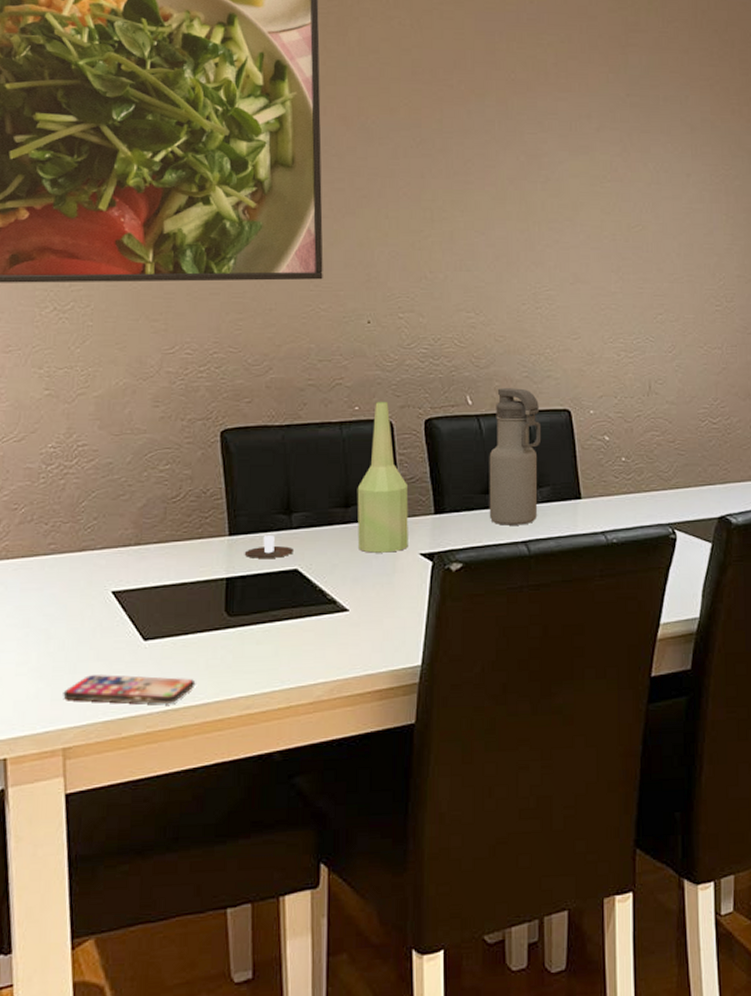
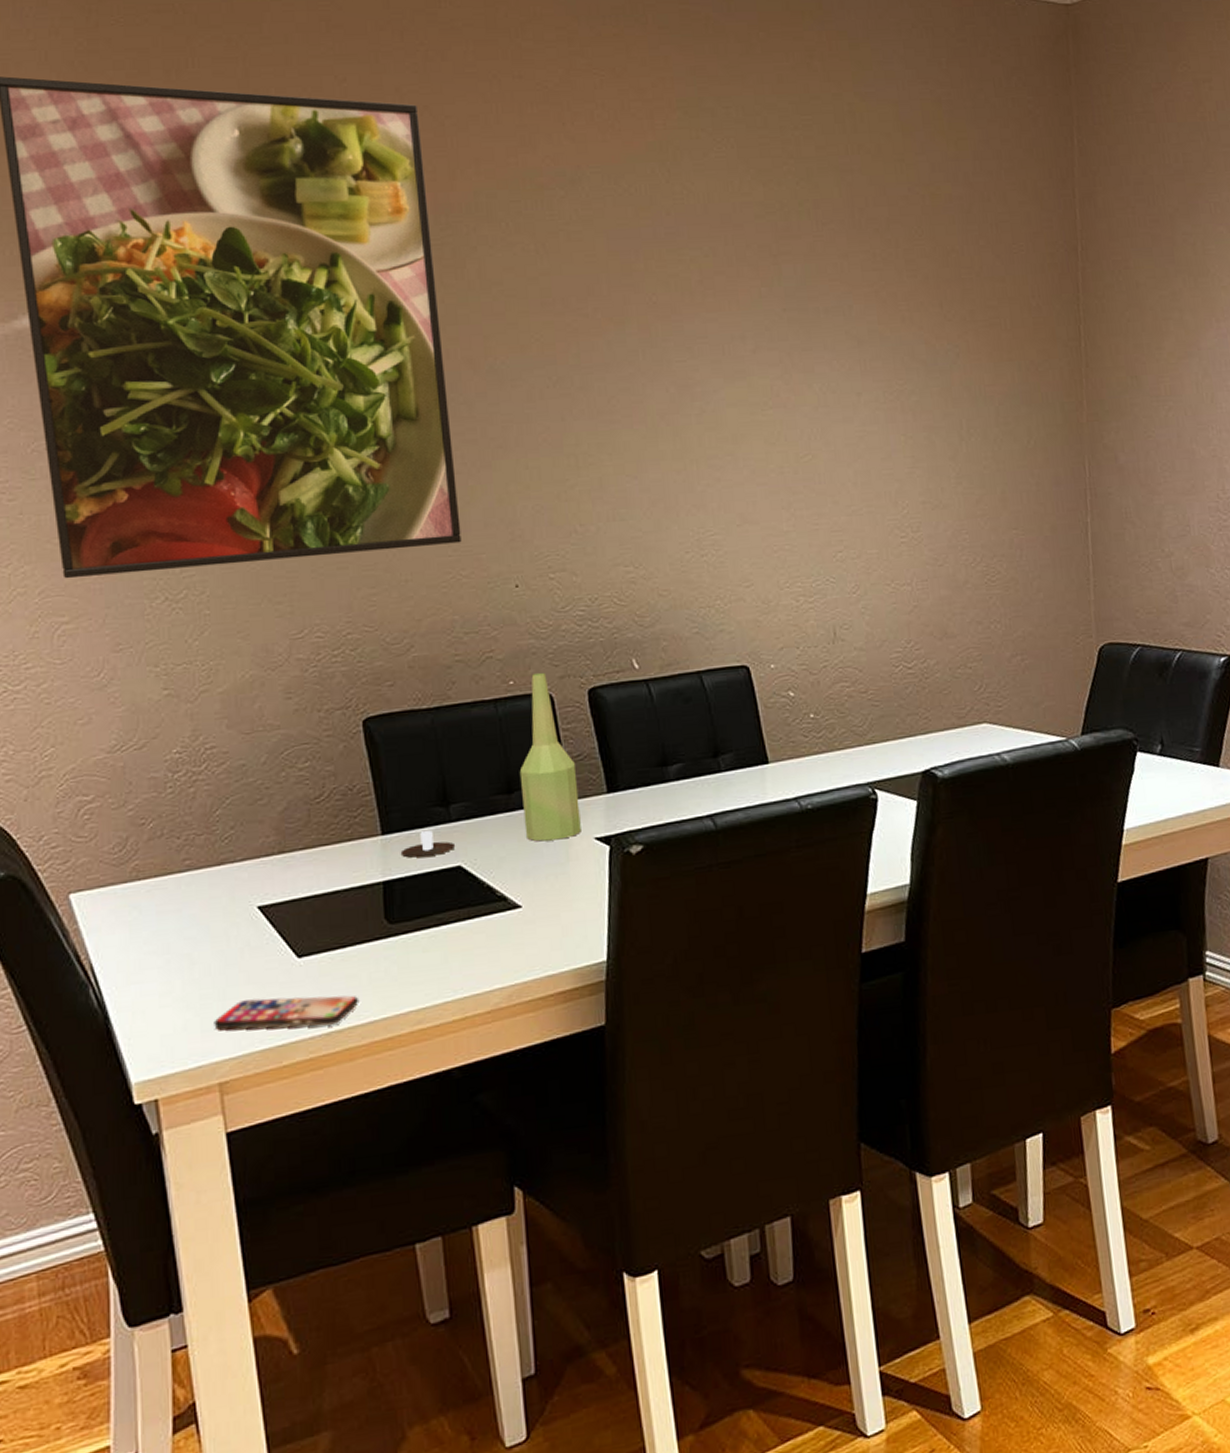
water bottle: present [489,388,542,525] -> none [662,646,721,800]

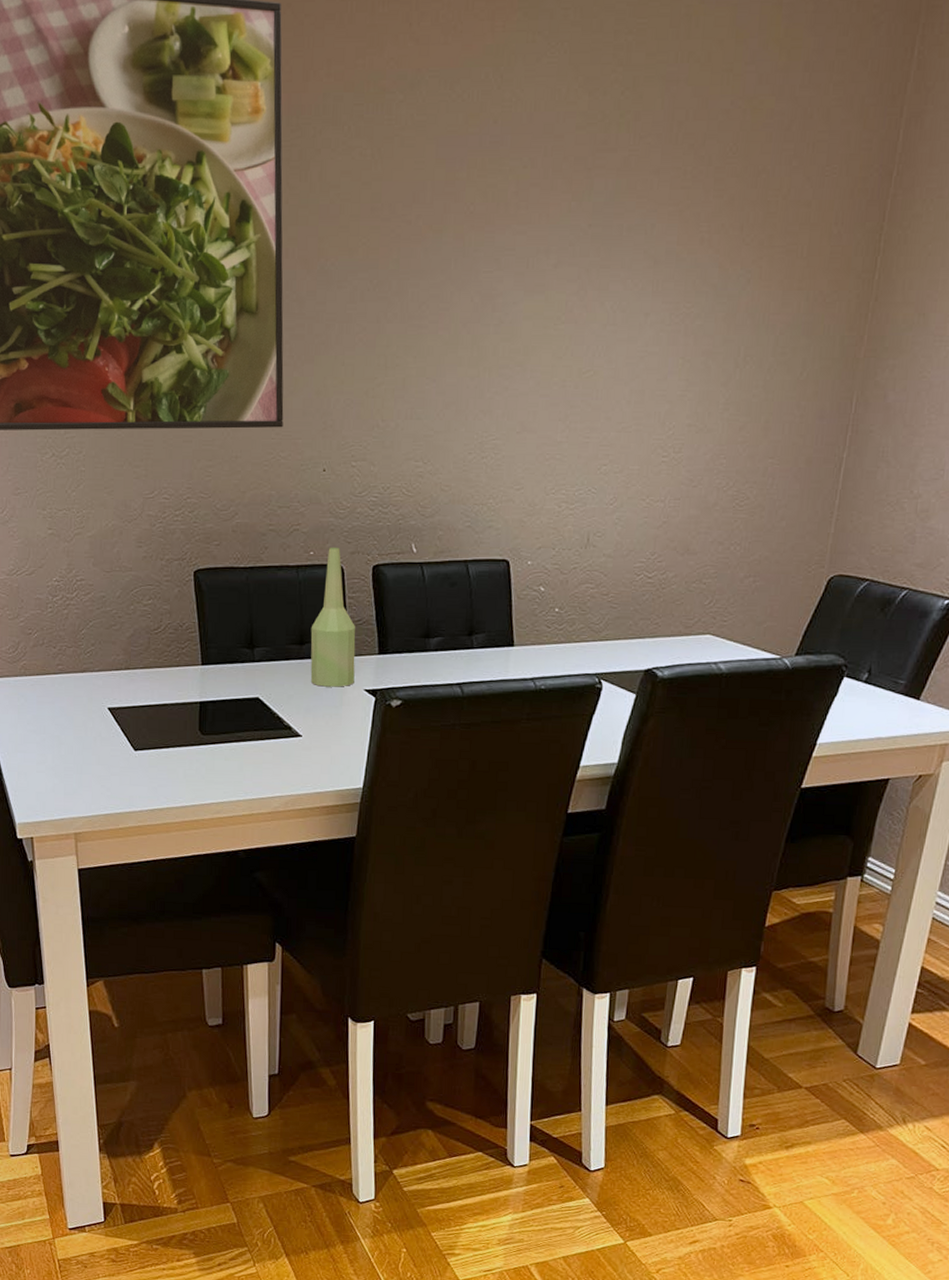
smartphone: present [214,995,360,1030] -> none [73,776,176,804]
candle: present [400,829,456,858] -> none [214,665,256,687]

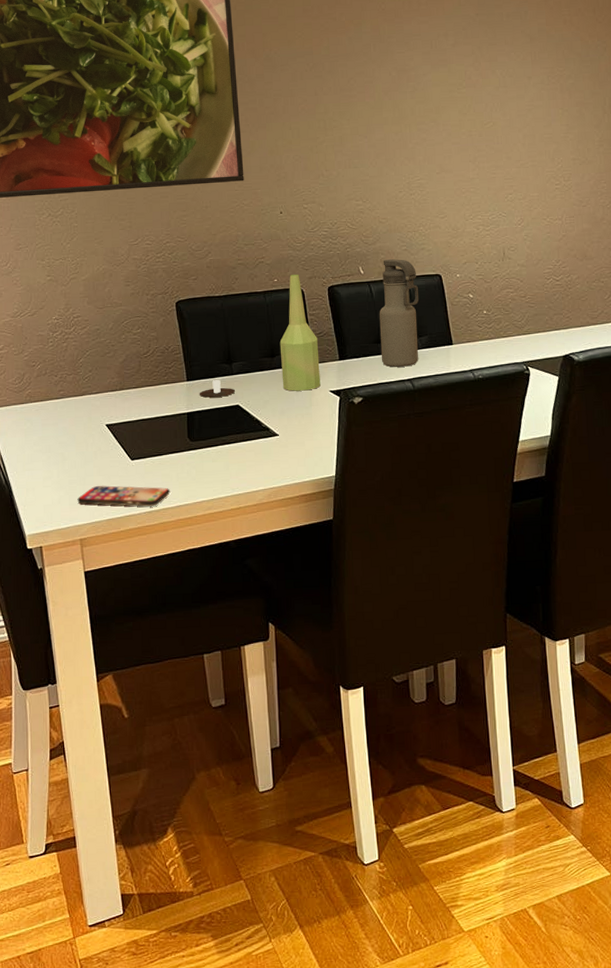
smartphone: none [73,776,176,804] -> present [77,485,171,507]
candle: none [214,665,256,687] -> present [199,379,236,398]
water bottle: none [427,537,481,668] -> present [379,259,419,367]

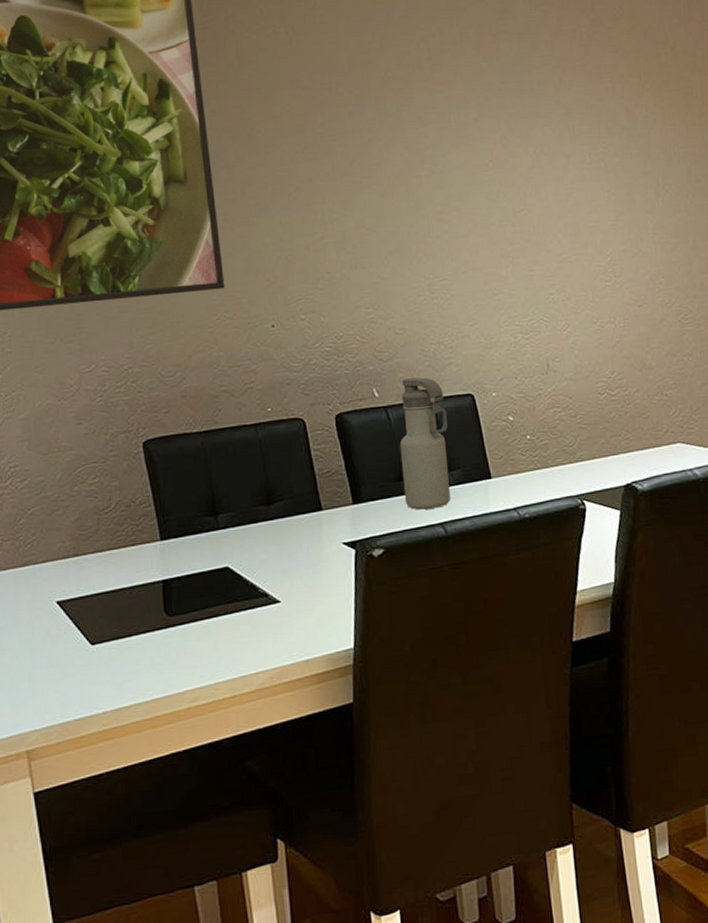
smartphone: present [77,485,171,507] -> none [21,677,144,706]
candle: present [199,379,236,398] -> none [176,536,224,560]
bottle: present [279,274,321,391] -> none [277,400,331,546]

